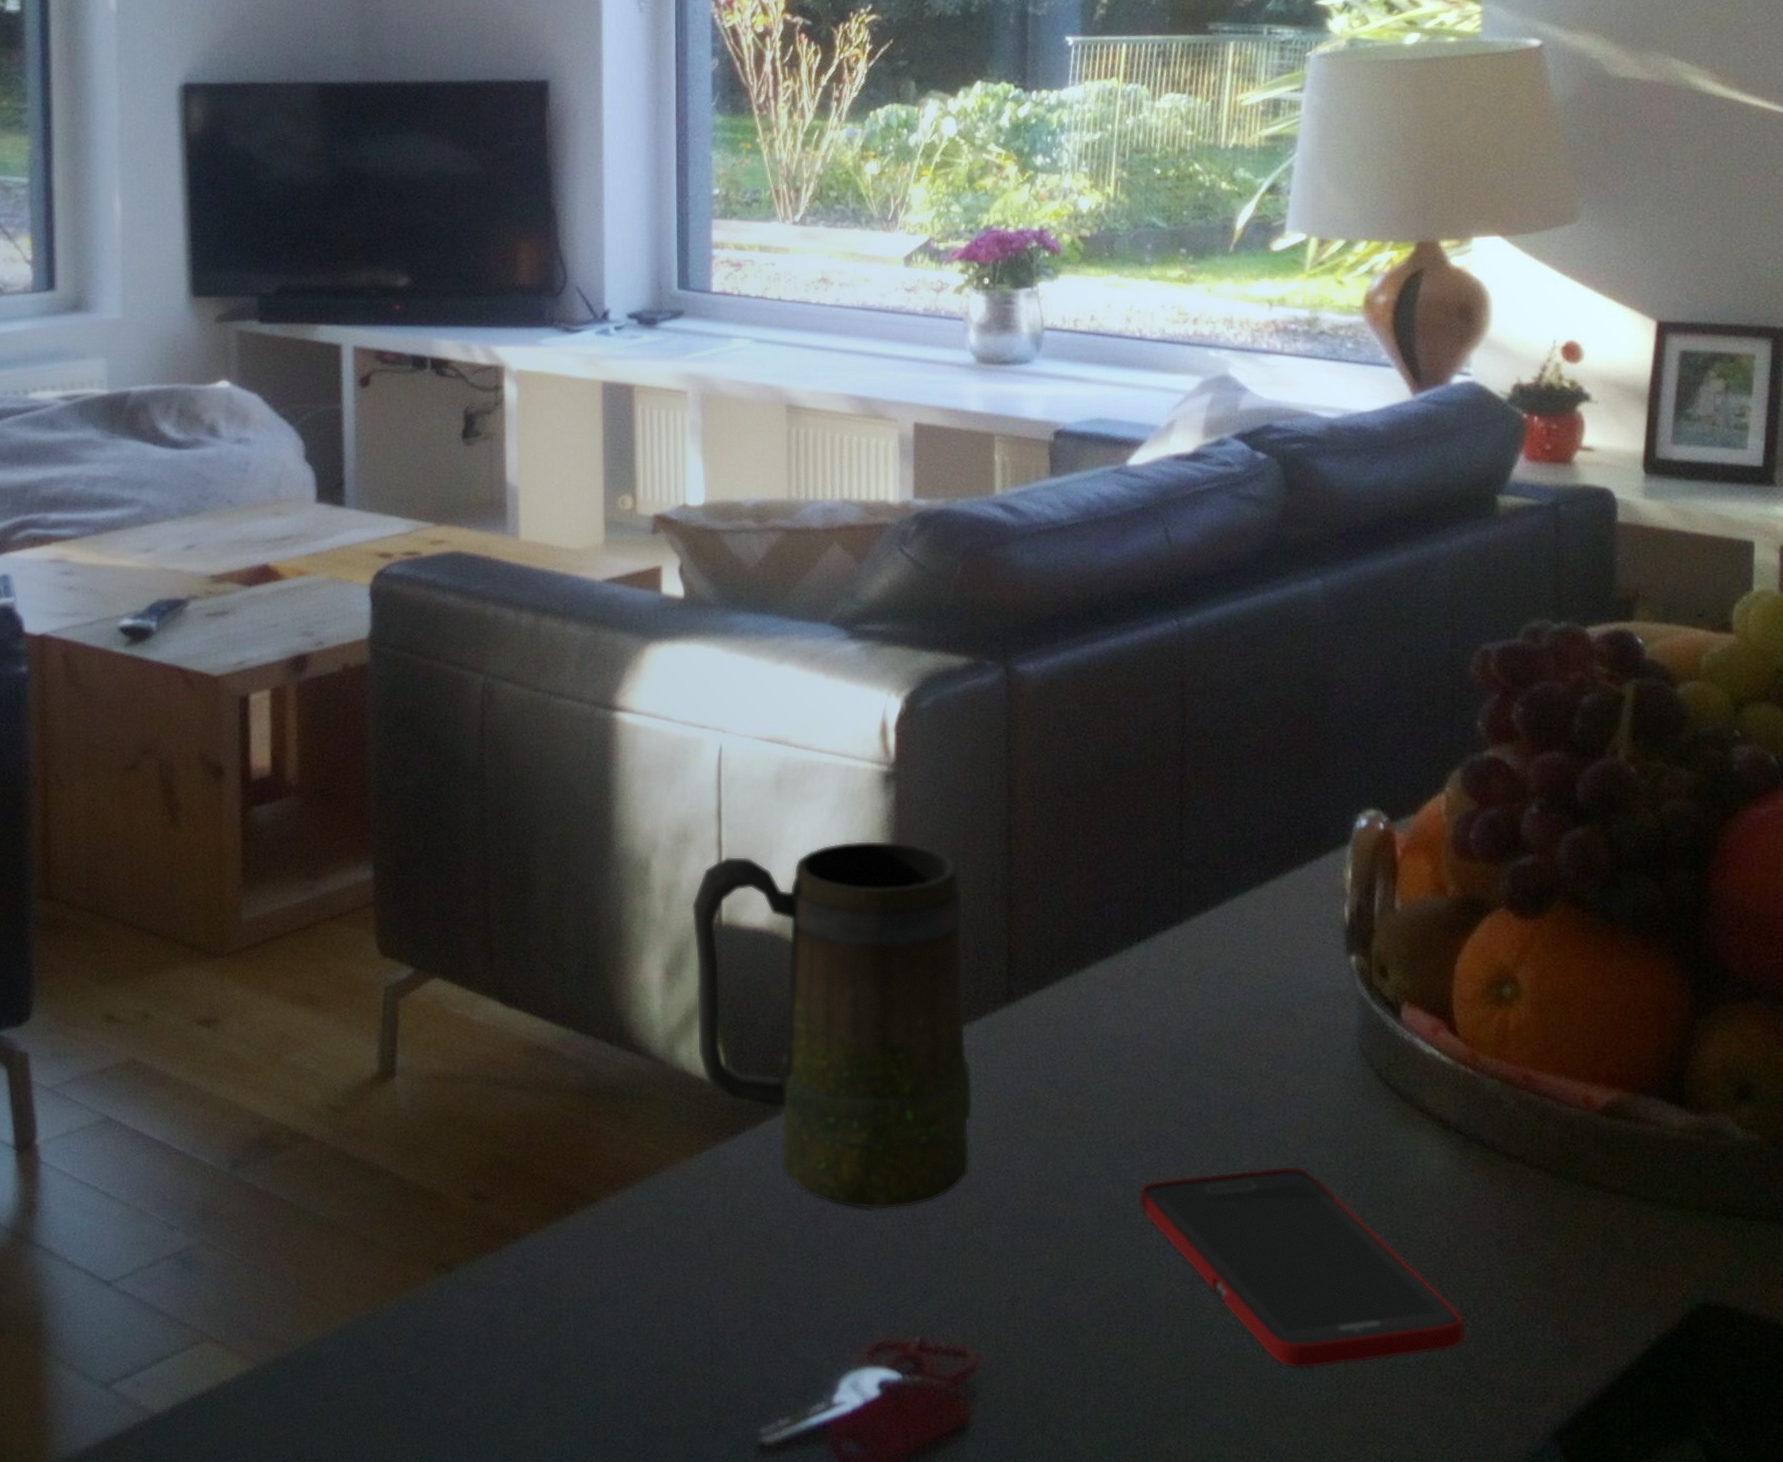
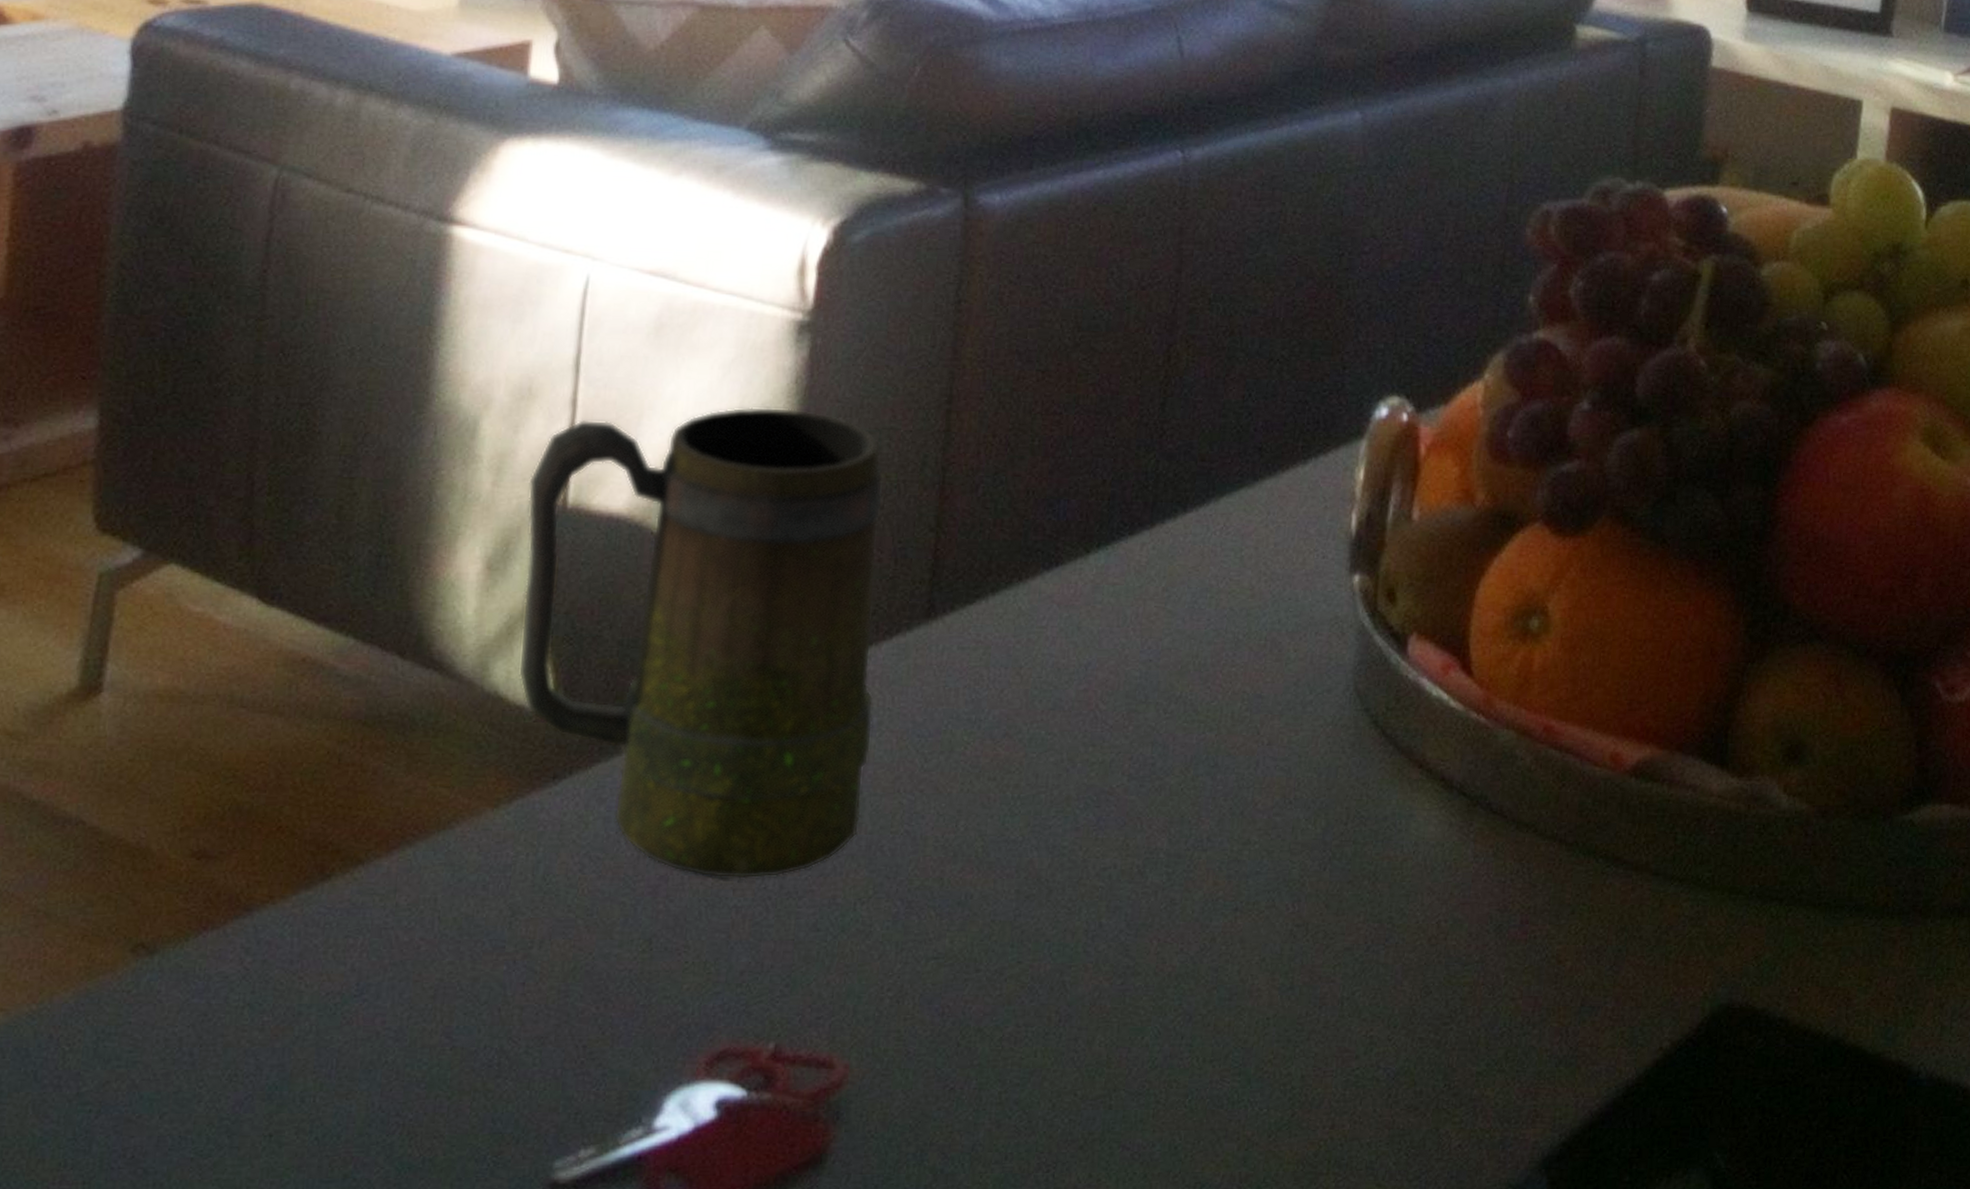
cell phone: present [1138,1166,1465,1369] -> none [1067,831,1450,1083]

